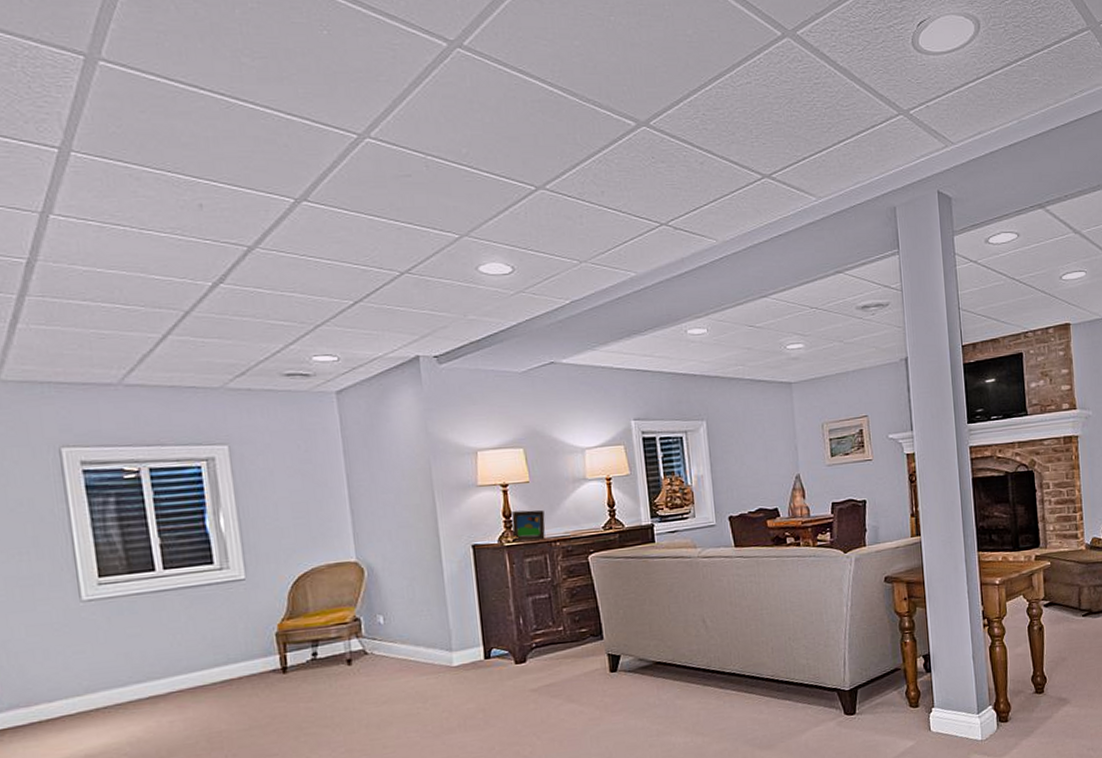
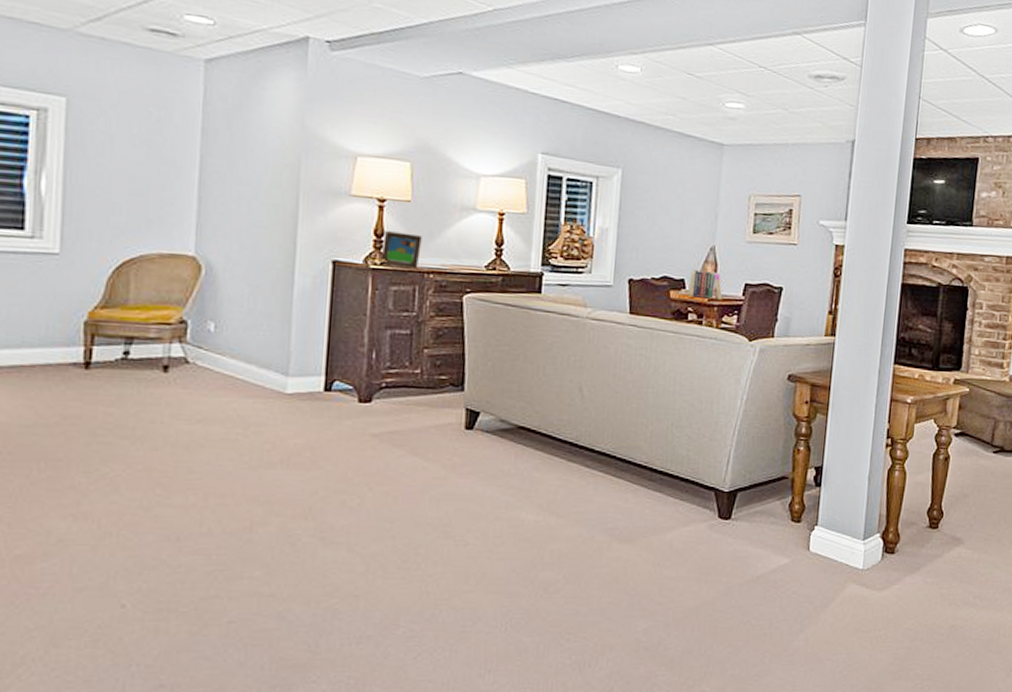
books: none [782,497,814,523] -> present [687,269,723,301]

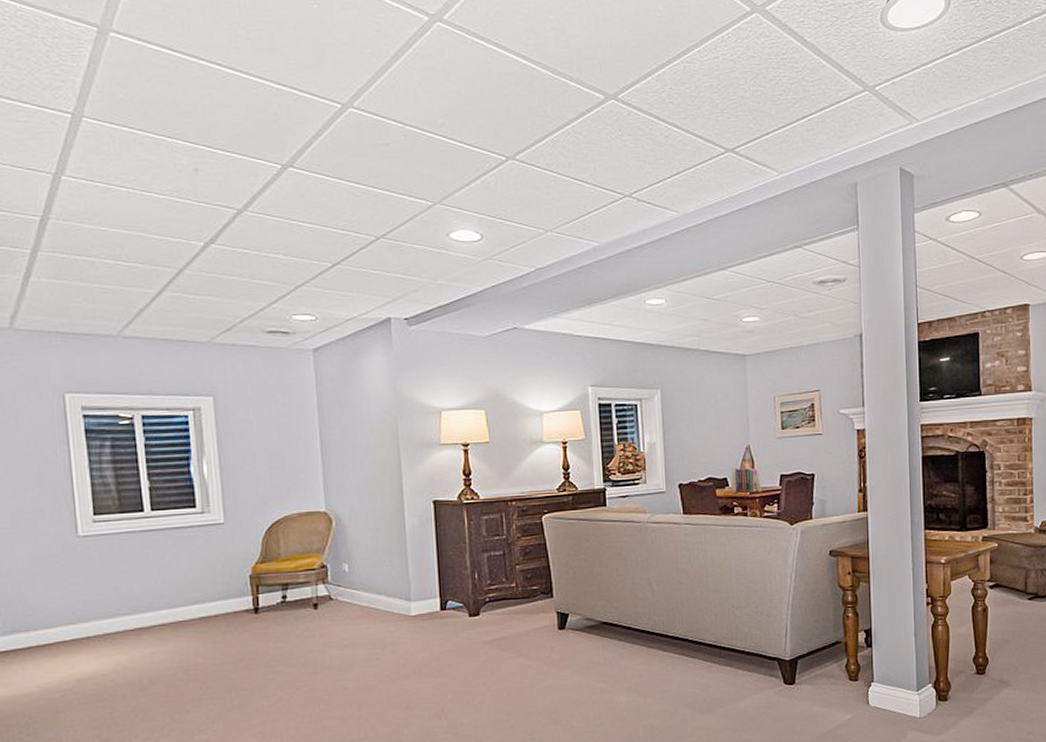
picture frame: present [380,231,422,270] -> none [471,469,503,500]

